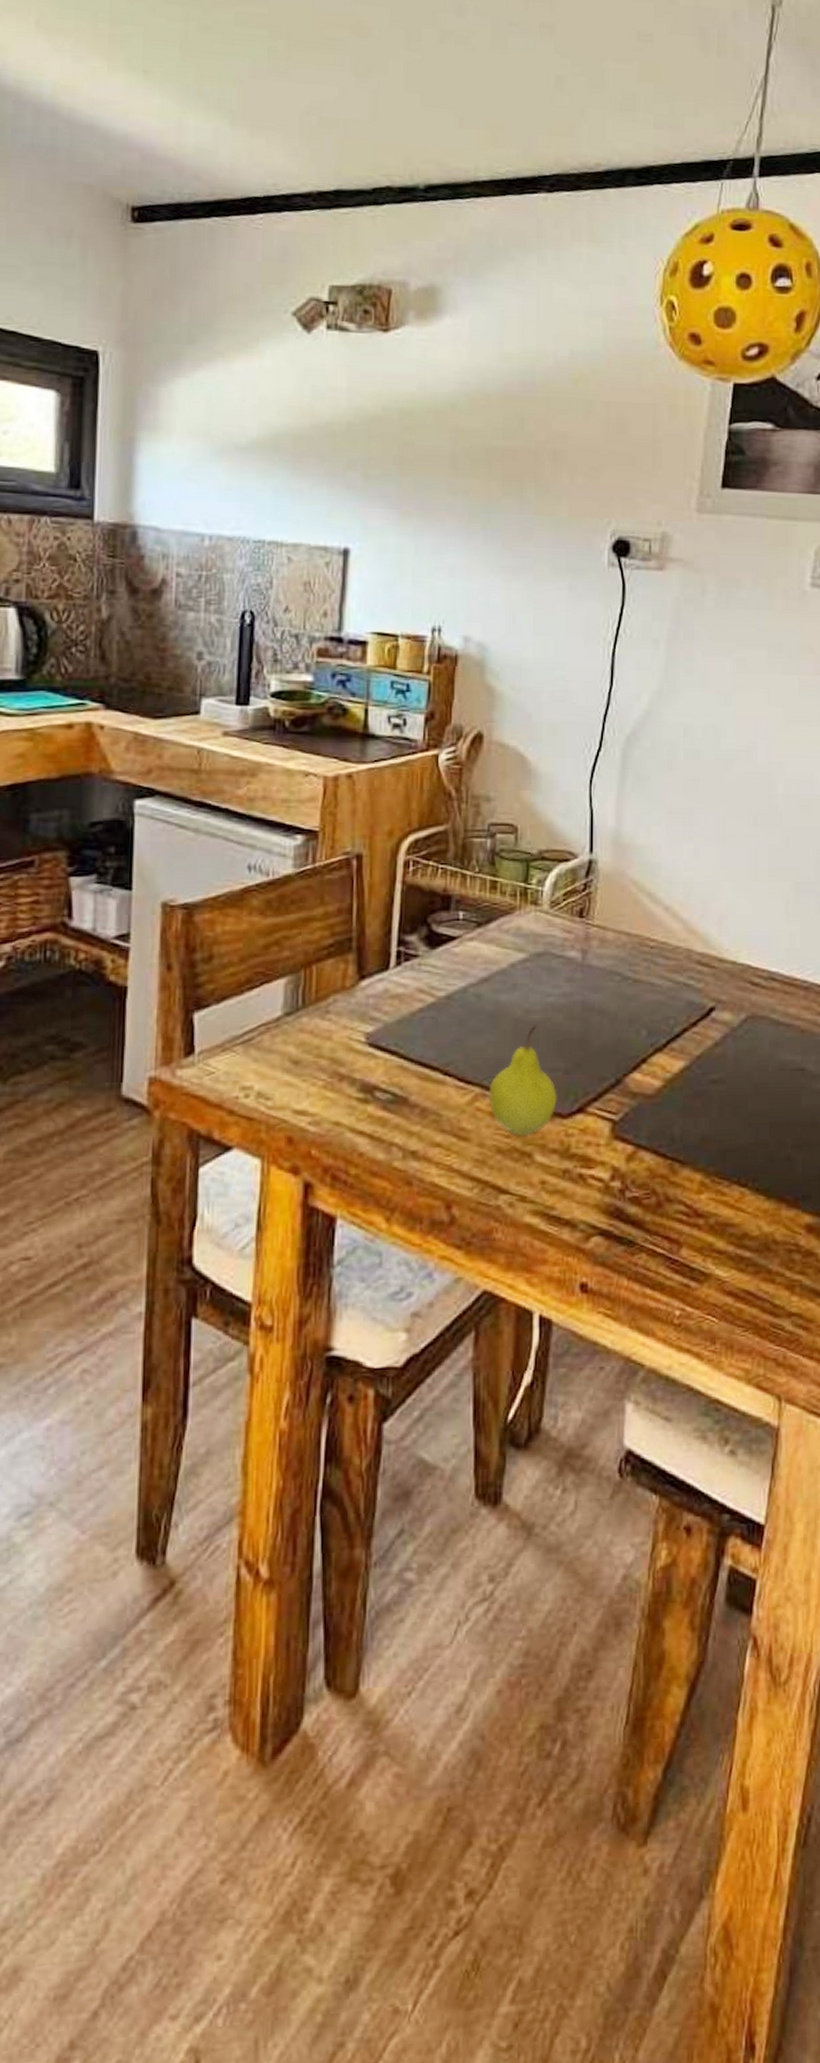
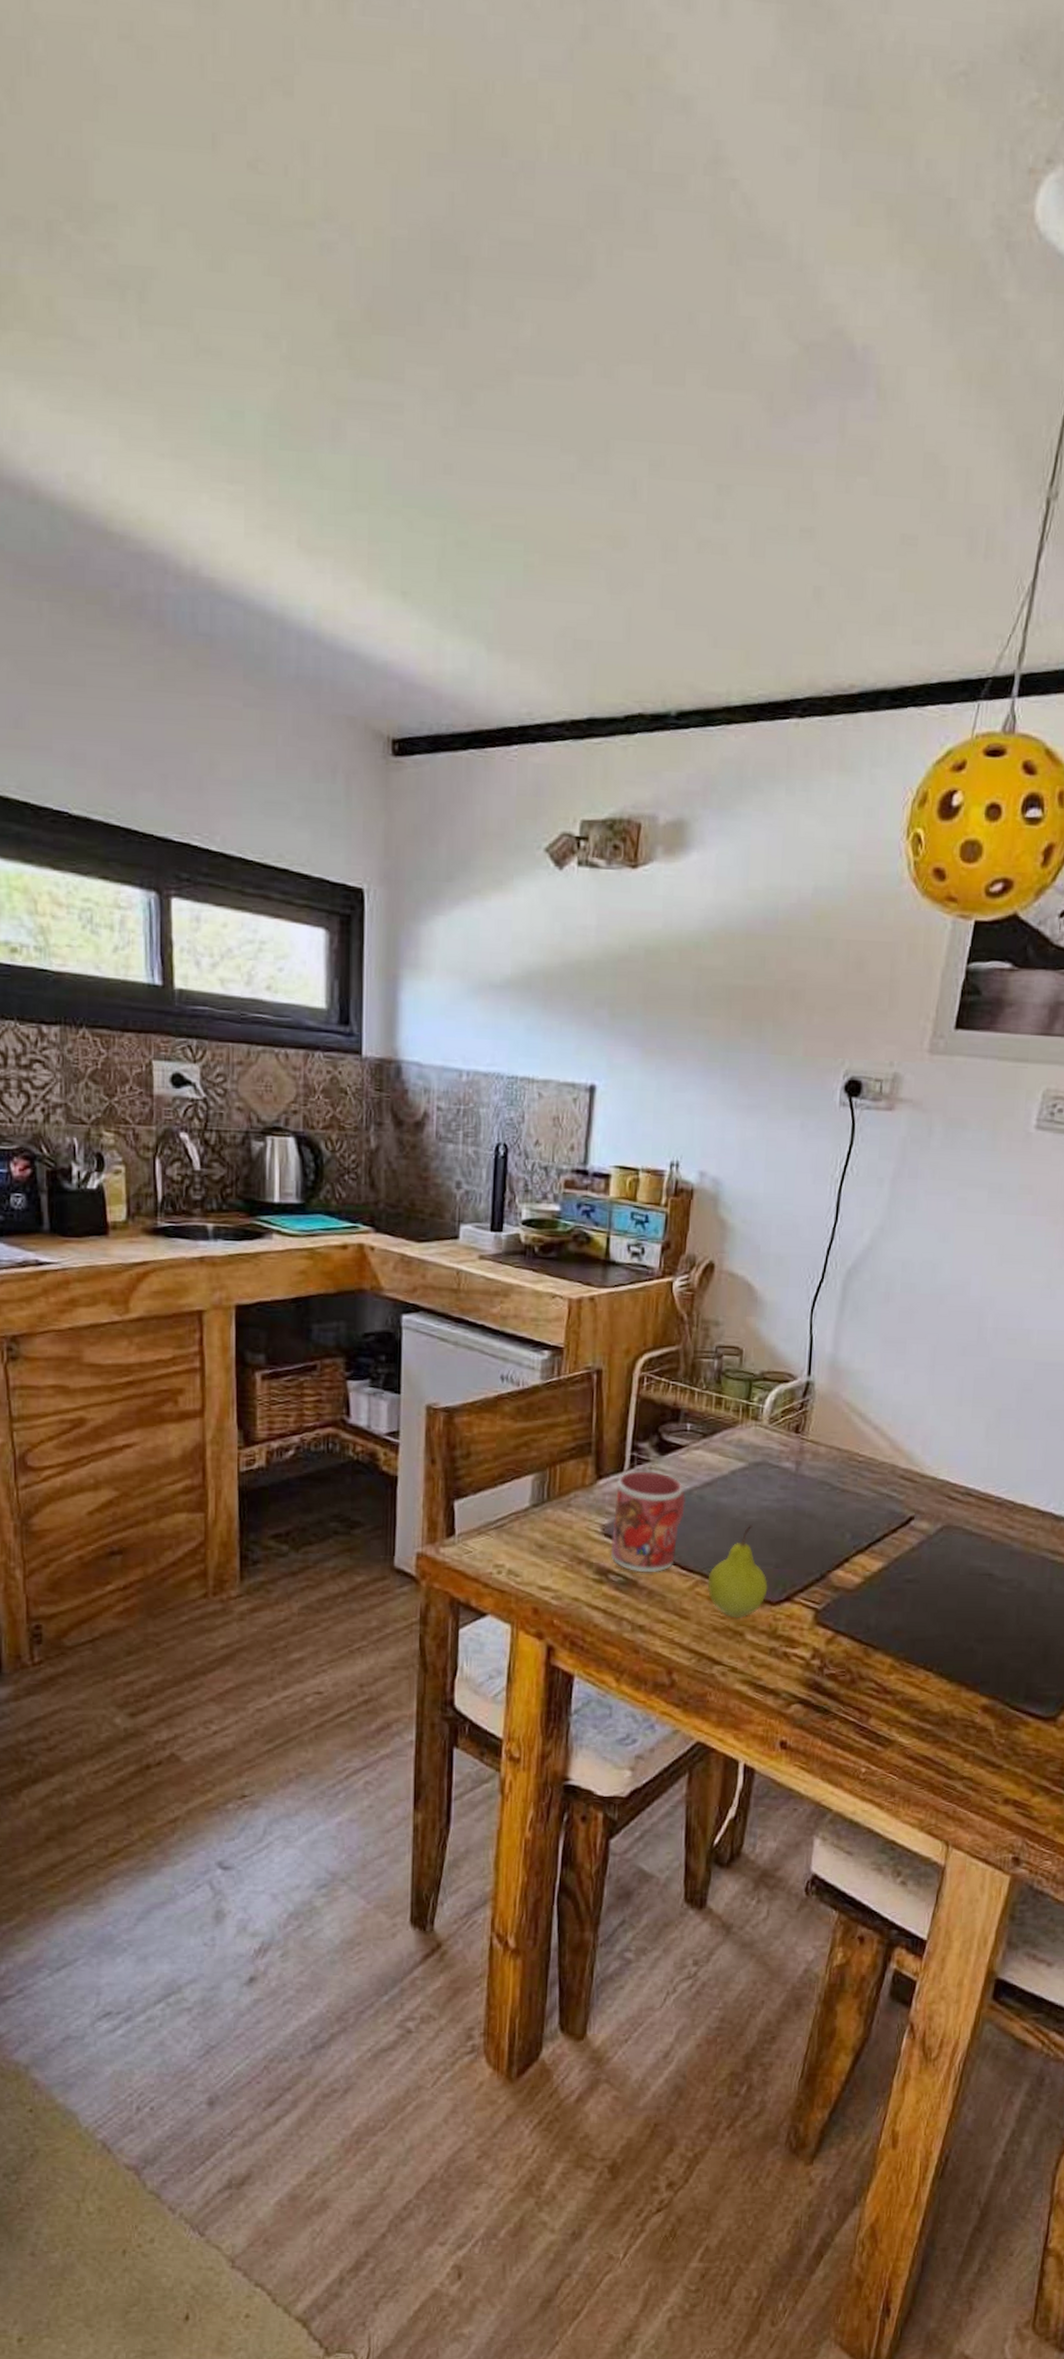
mug: none [377,968,461,1086] -> present [611,1471,686,1572]

